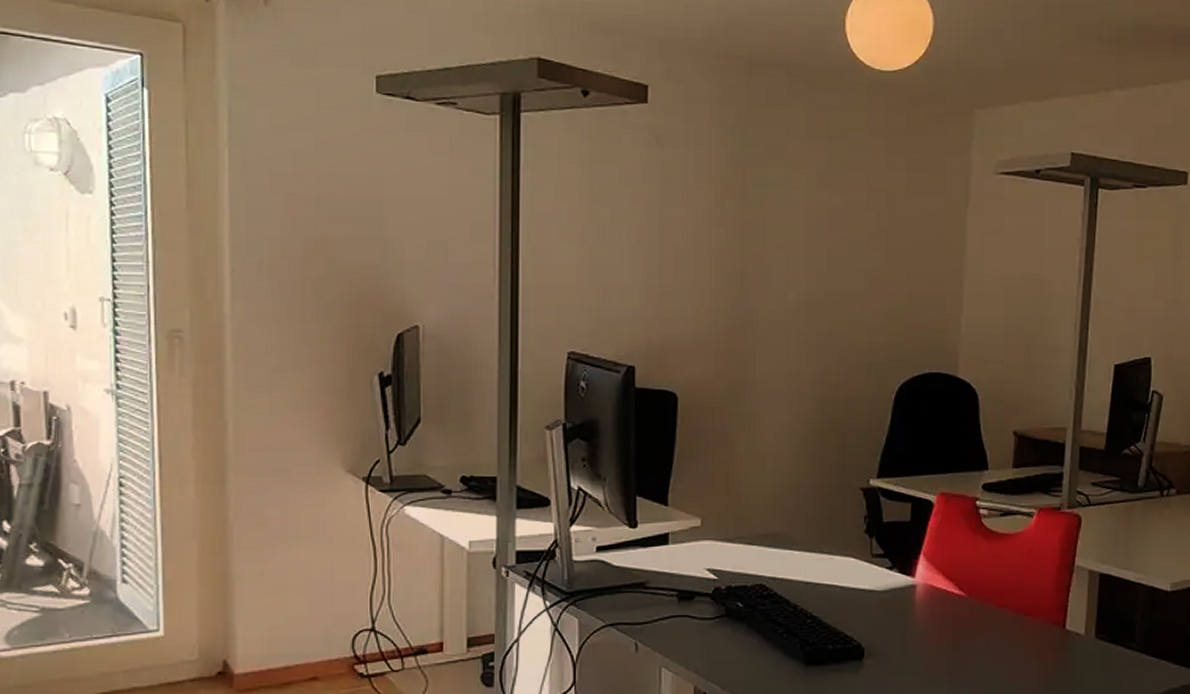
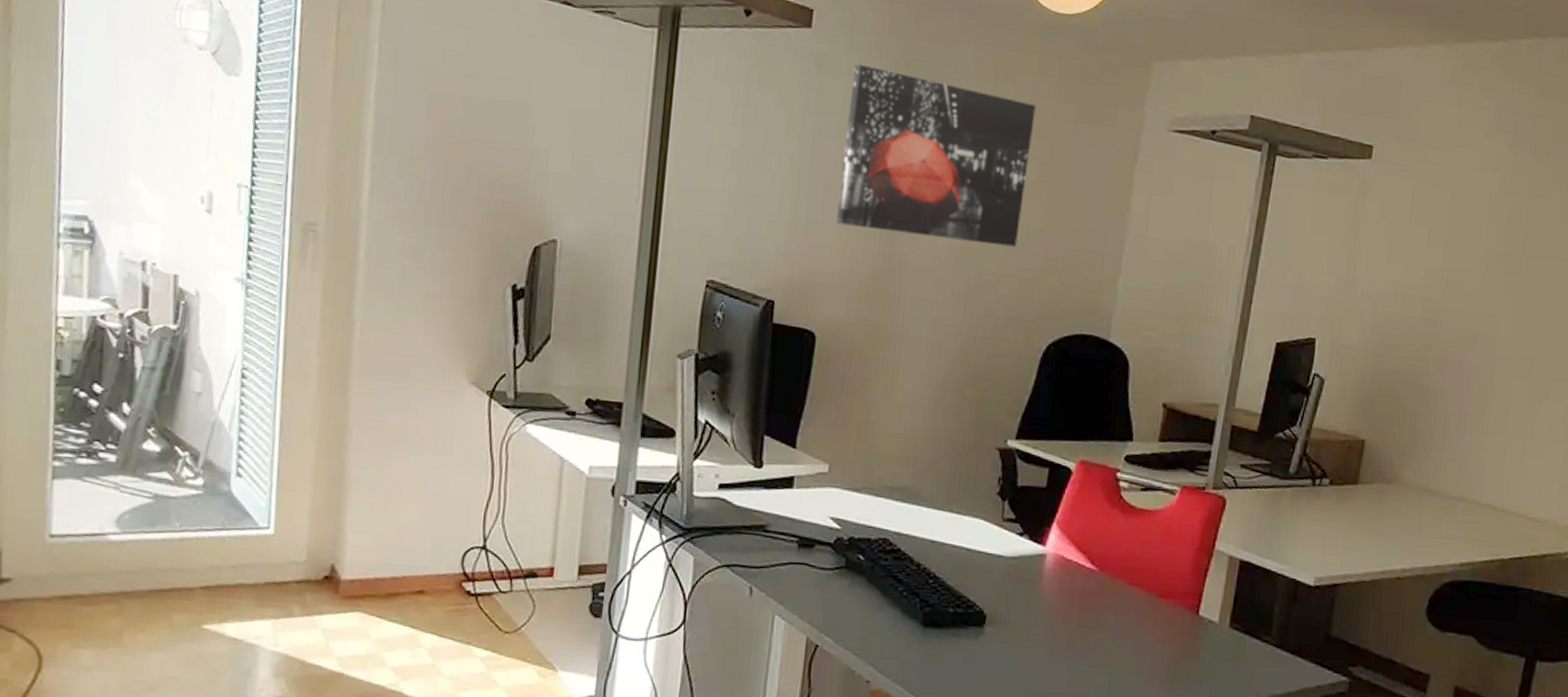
wall art: none [688,134,868,296] -> present [836,64,1036,247]

